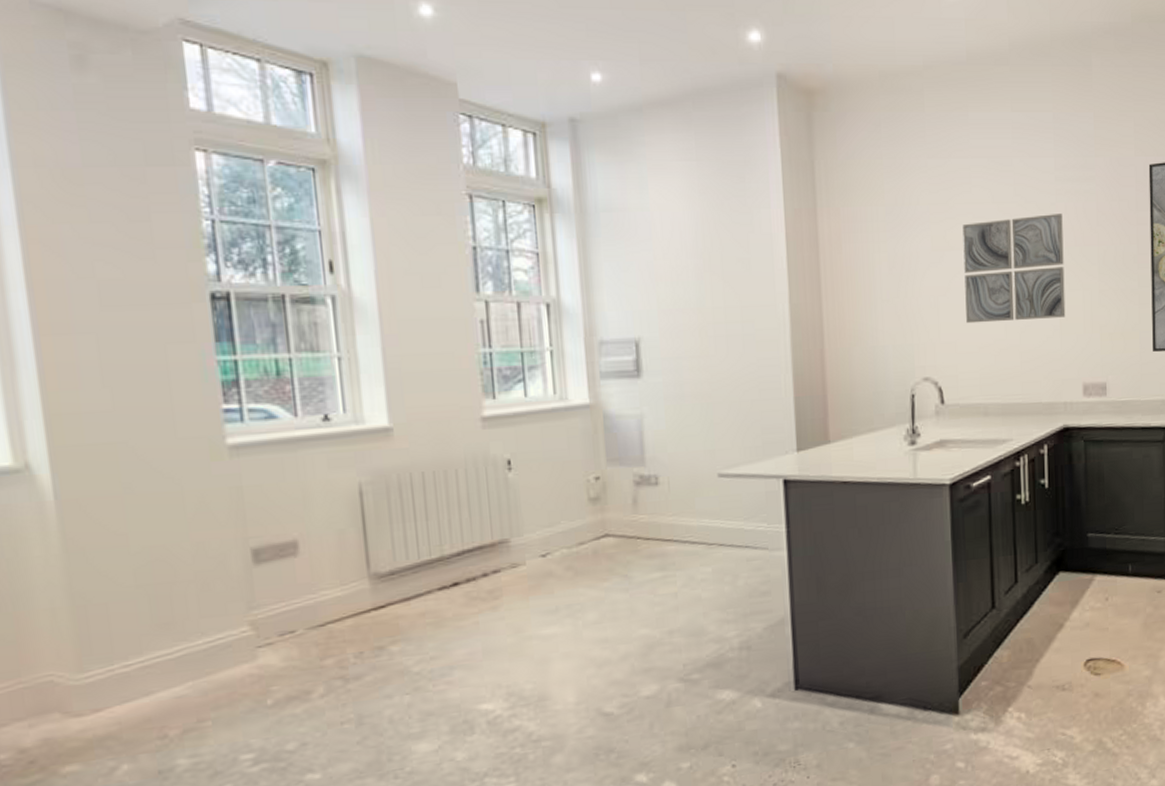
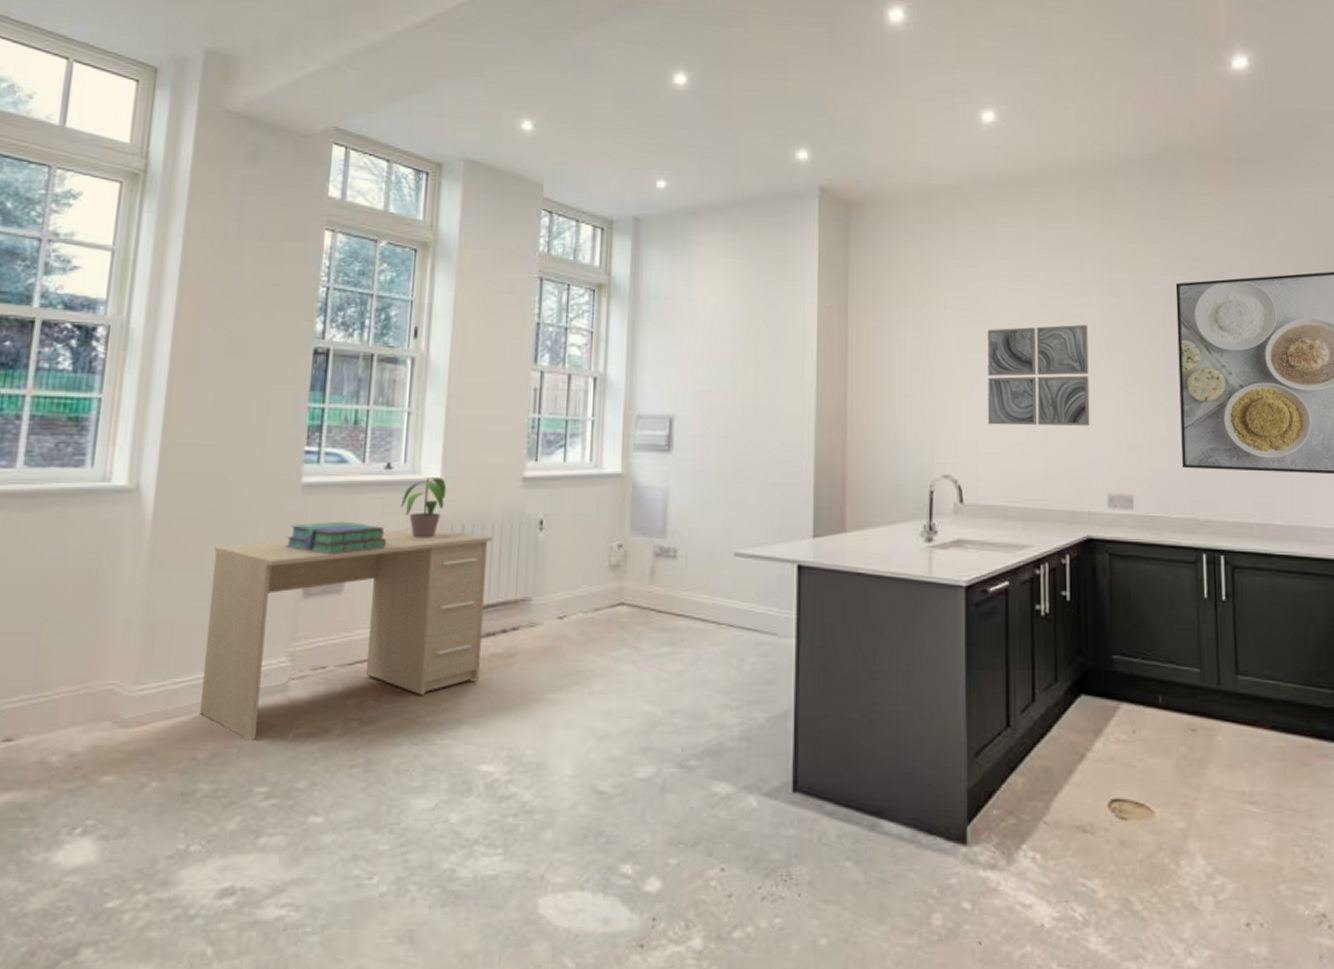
desk: none [138,478,466,712] -> present [200,528,493,740]
stack of books: none [221,480,340,518] -> present [286,521,387,554]
potted plant: none [347,425,398,492] -> present [400,477,447,539]

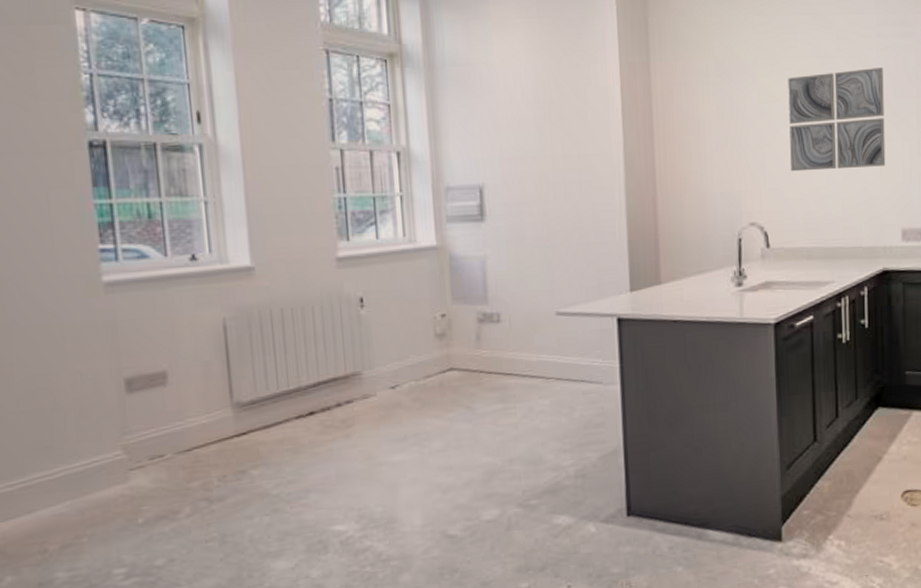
desk: present [200,528,493,740] -> none [22,314,321,530]
stack of books: present [286,521,387,554] -> none [97,315,205,350]
potted plant: present [400,477,447,539] -> none [213,265,259,326]

